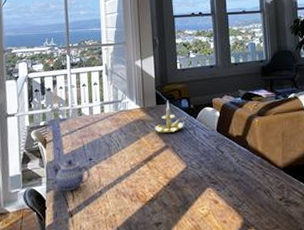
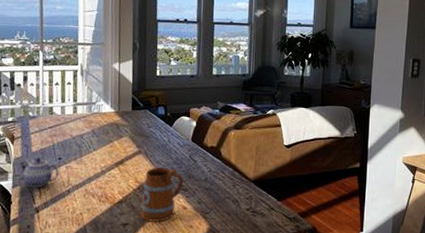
candle holder: present [155,100,186,134] -> none [129,106,162,139]
mug: none [172,161,213,219] -> present [140,167,184,222]

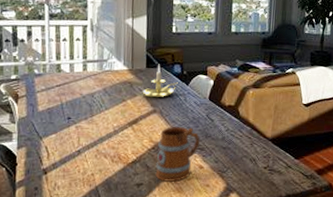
teapot: present [19,157,59,188] -> none [24,117,68,149]
candle holder: none [129,106,162,139] -> present [143,64,178,98]

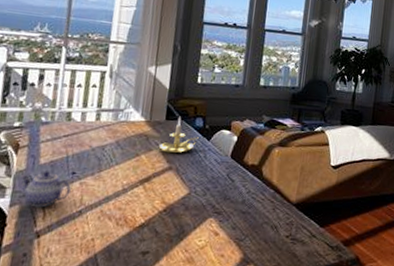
teapot: none [24,117,68,149] -> present [21,171,71,208]
mug: present [155,127,200,182] -> none [164,186,218,250]

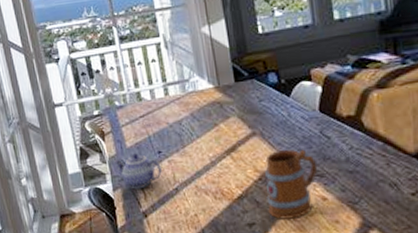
candle holder: present [159,116,199,154] -> none [236,75,277,118]
mug: none [164,186,218,250] -> present [265,149,318,219]

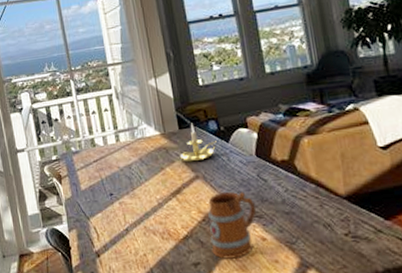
teapot: present [114,153,162,189] -> none [70,195,114,230]
candle holder: none [236,75,277,118] -> present [180,123,217,162]

